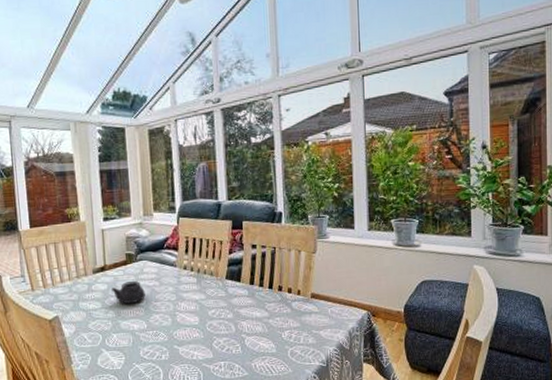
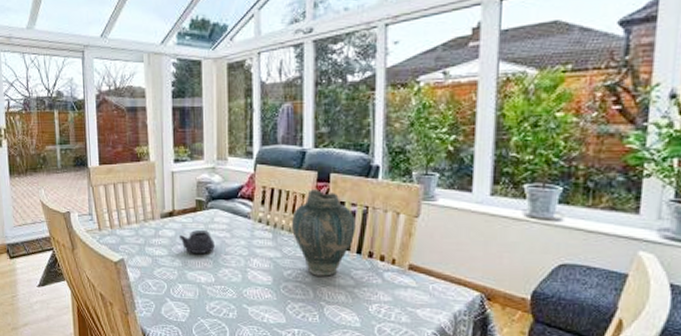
vase: none [213,236,267,312] -> present [292,189,356,276]

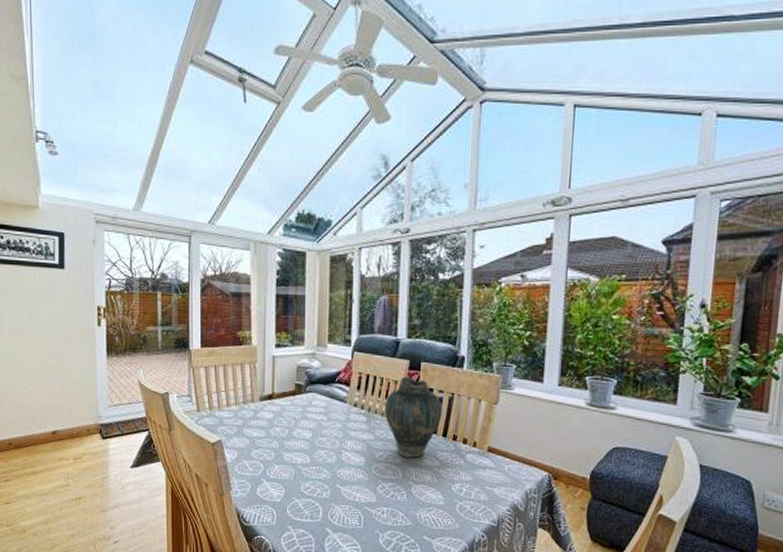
teapot: present [179,229,215,253] -> none [278,412,312,435]

